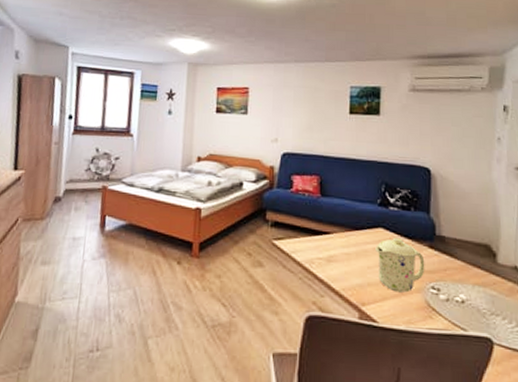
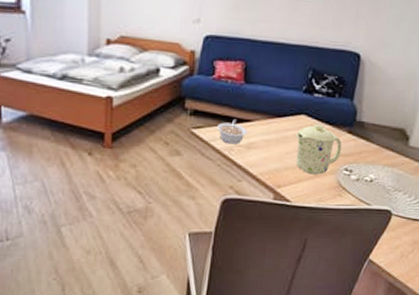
legume: none [297,231,327,257] -> present [217,119,247,144]

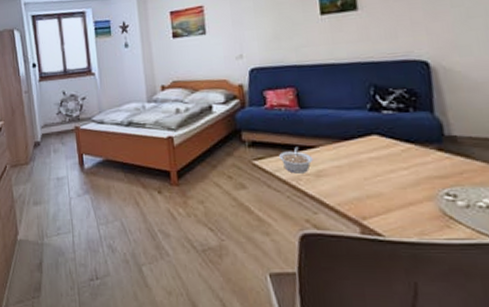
mug: present [296,124,342,175] -> none [371,143,436,202]

